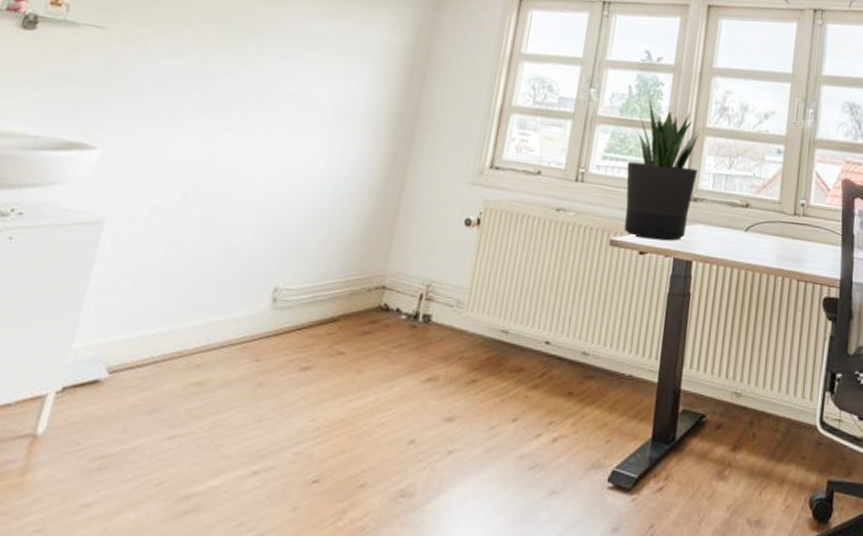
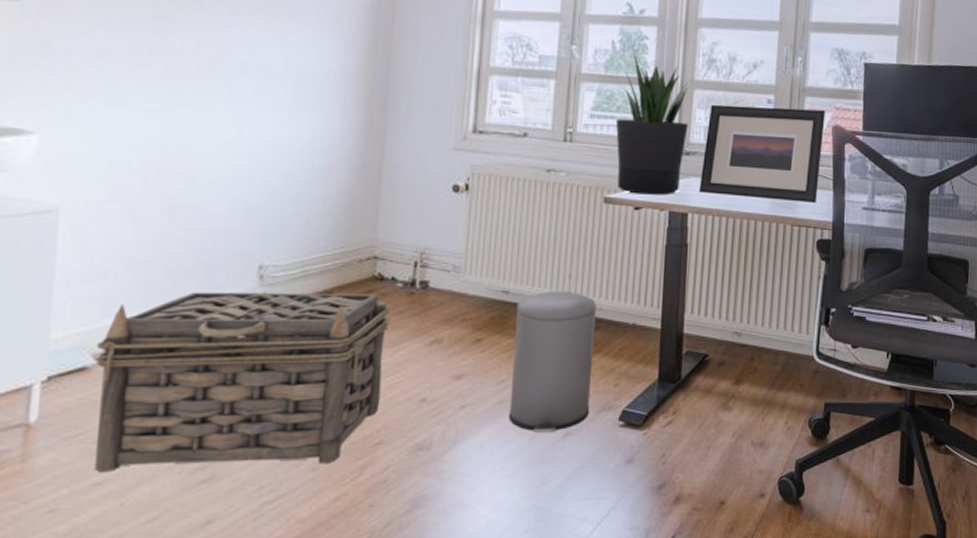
basket: none [86,310,391,504] -> present [94,292,390,472]
pedal bin: none [495,333,594,490] -> present [508,291,597,434]
picture frame: none [704,152,836,259] -> present [698,104,826,204]

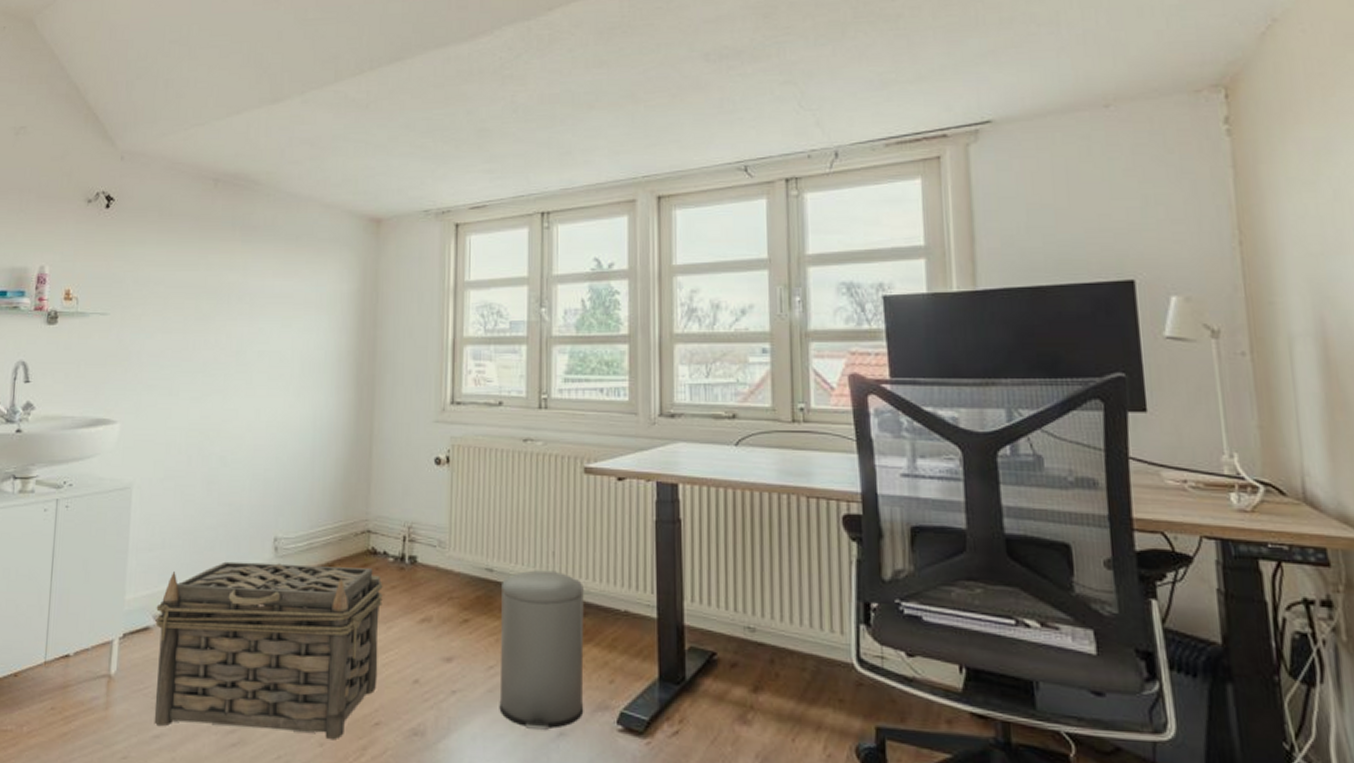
planter: present [615,55,690,195] -> none [591,312,671,464]
picture frame: present [698,104,826,204] -> none [688,355,838,471]

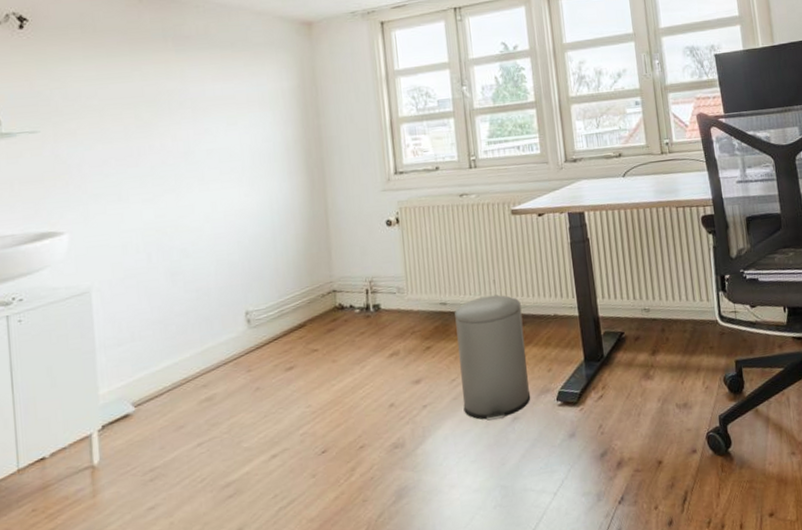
basket: present [154,561,383,741] -> none [134,321,358,499]

